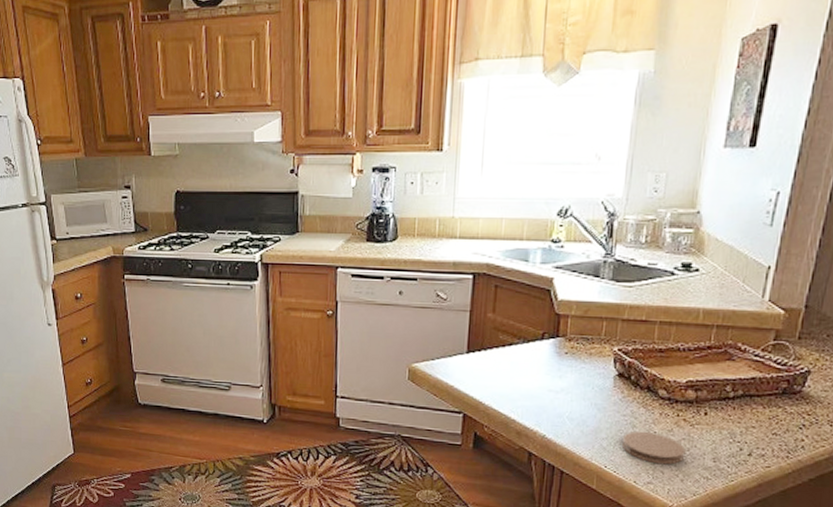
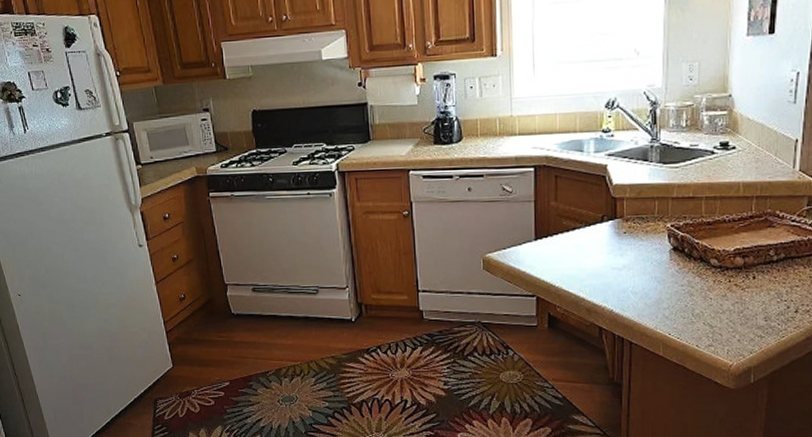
coaster: present [622,431,686,465] -> none [683,298,740,328]

